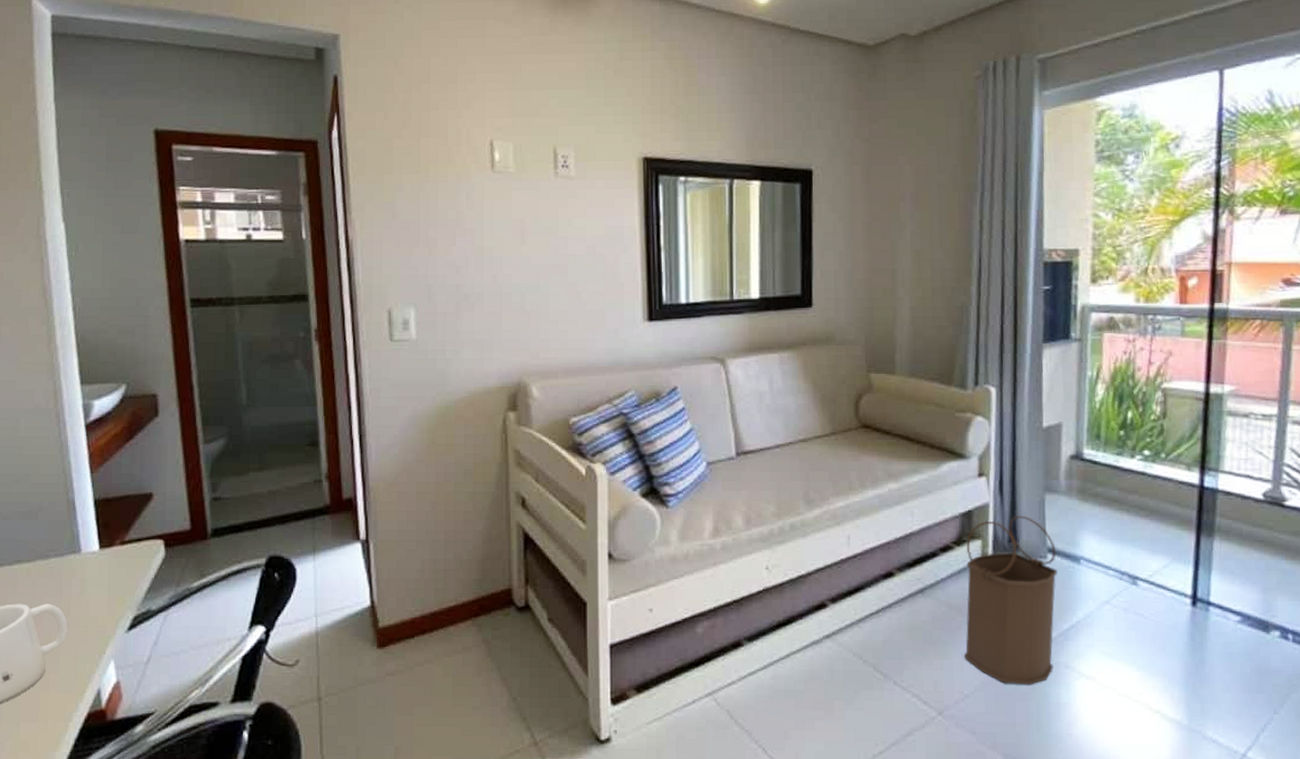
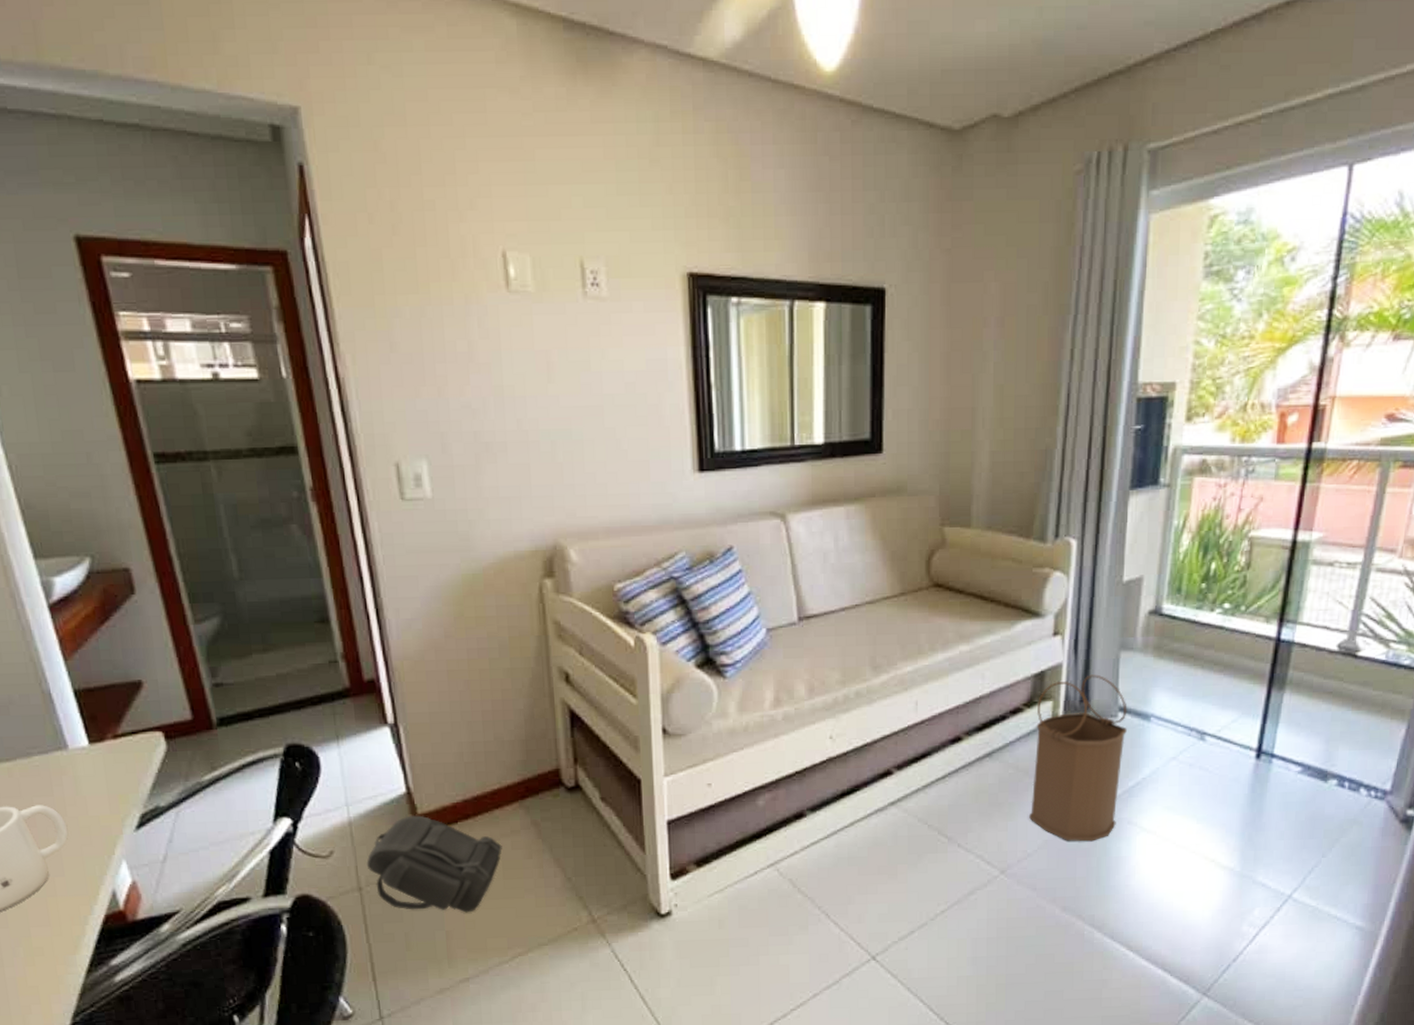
backpack: none [328,628,454,729] -> present [366,815,502,913]

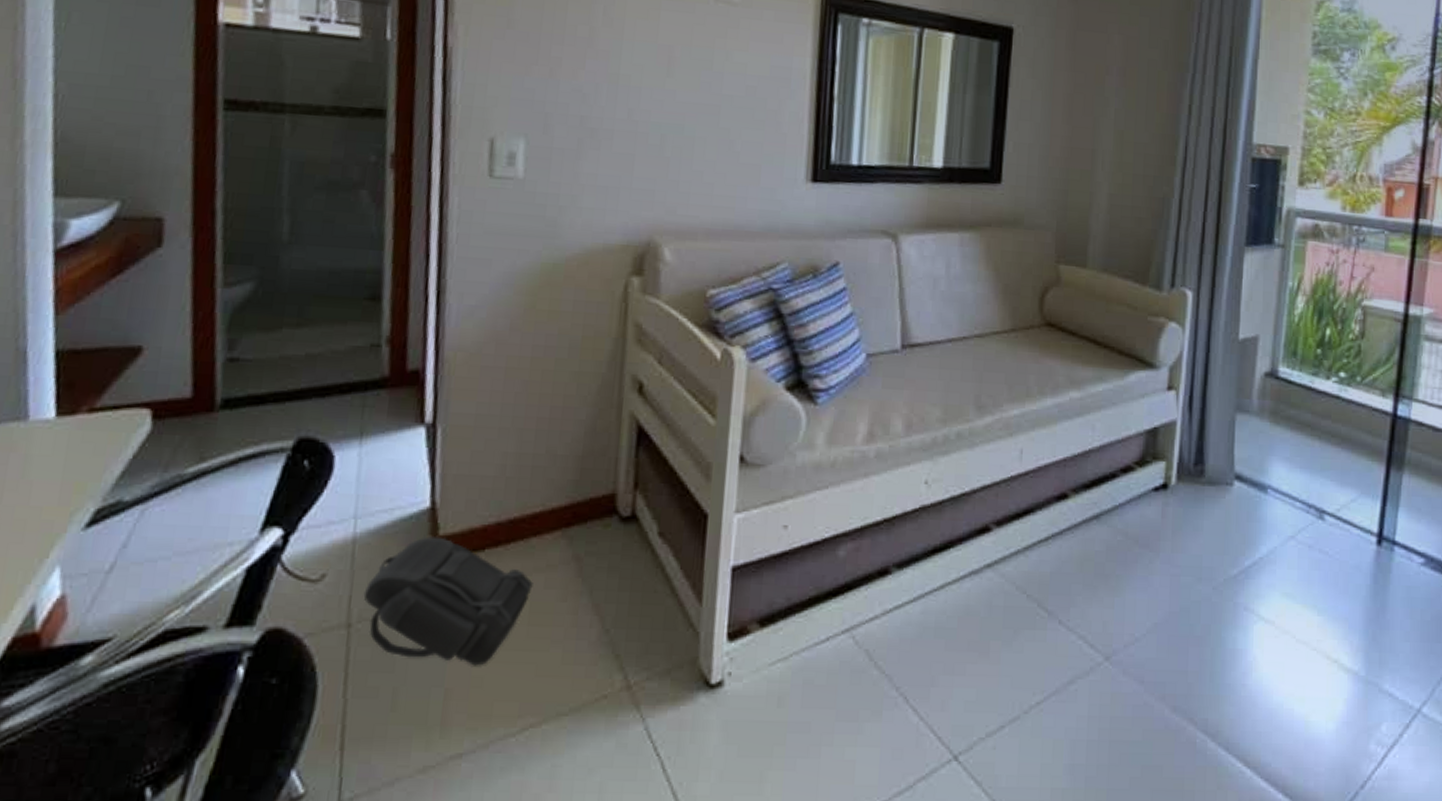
basket: present [1029,674,1128,842] -> none [1138,436,1244,629]

